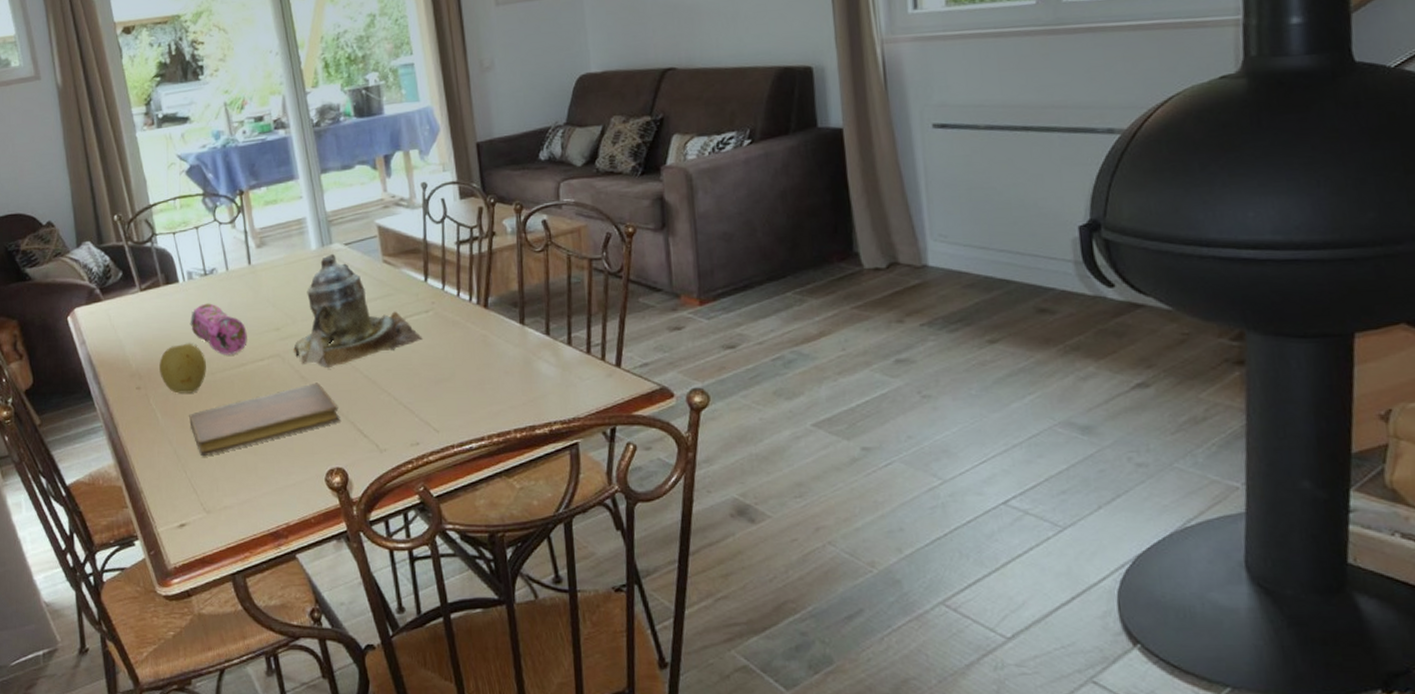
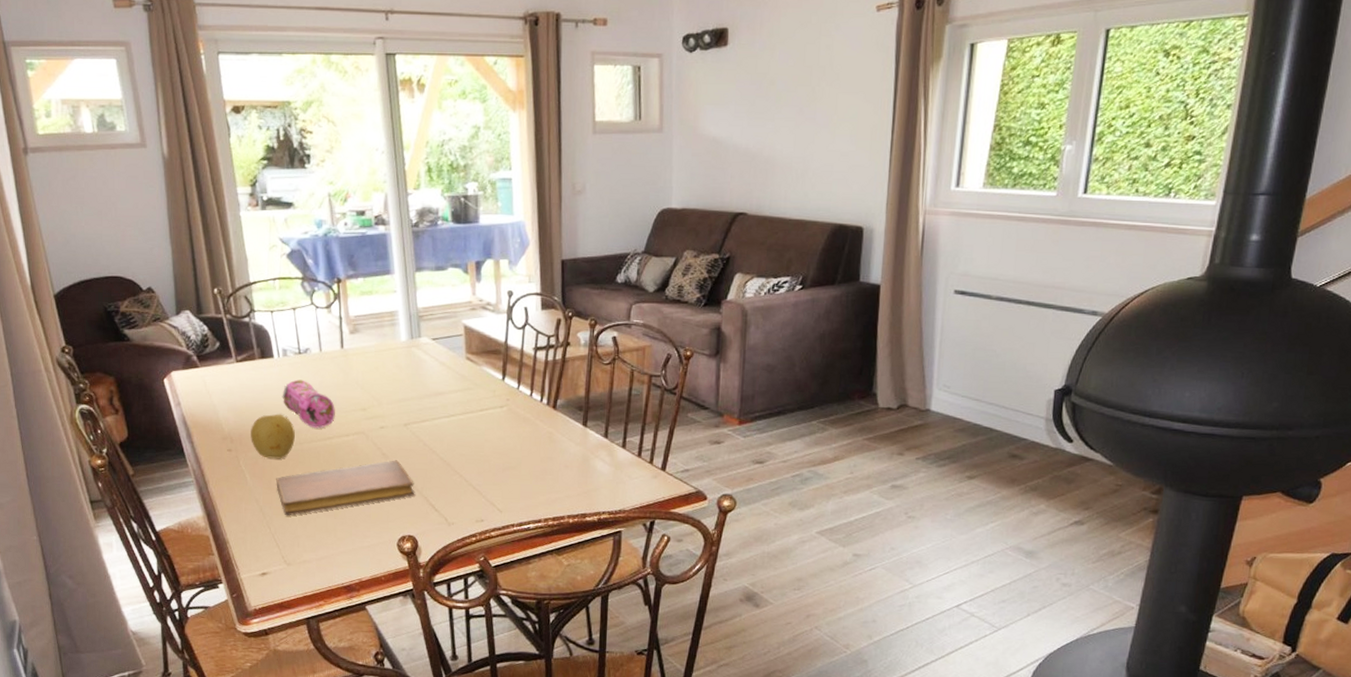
teapot: present [293,253,423,369] -> none [377,346,495,449]

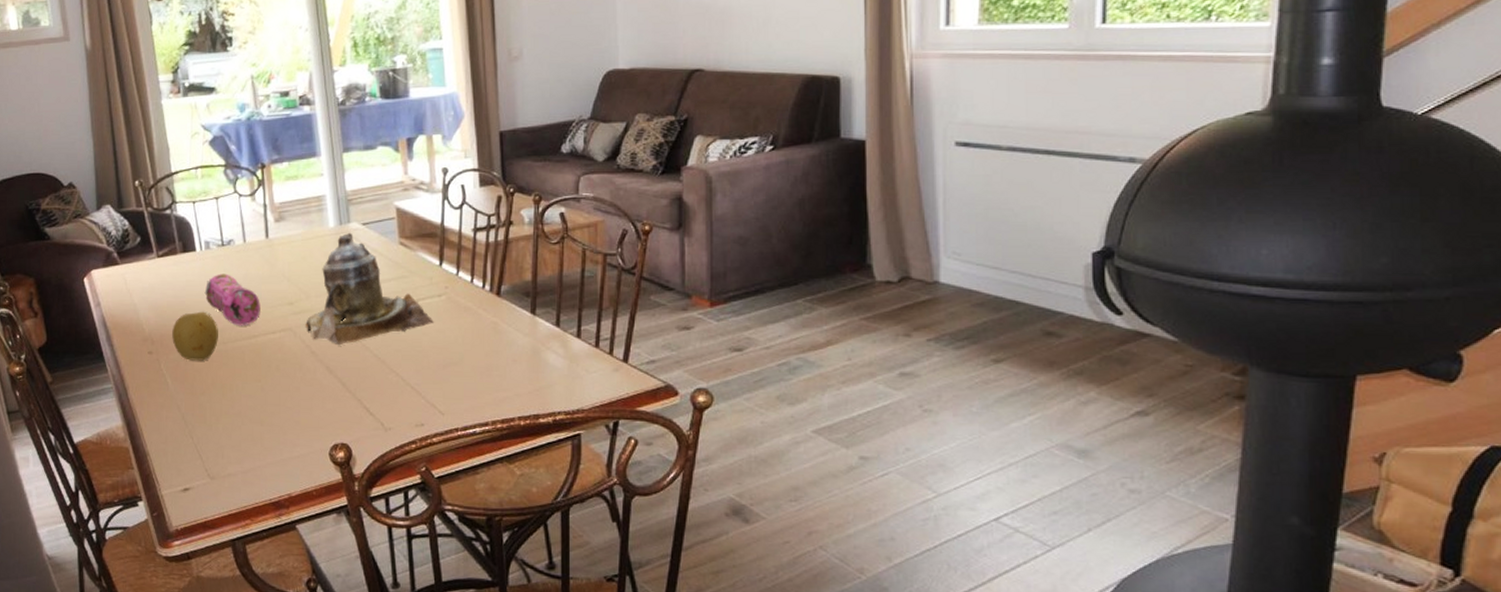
notebook: present [276,460,415,516] -> none [199,358,348,424]
teapot: none [377,346,495,449] -> present [306,232,434,346]

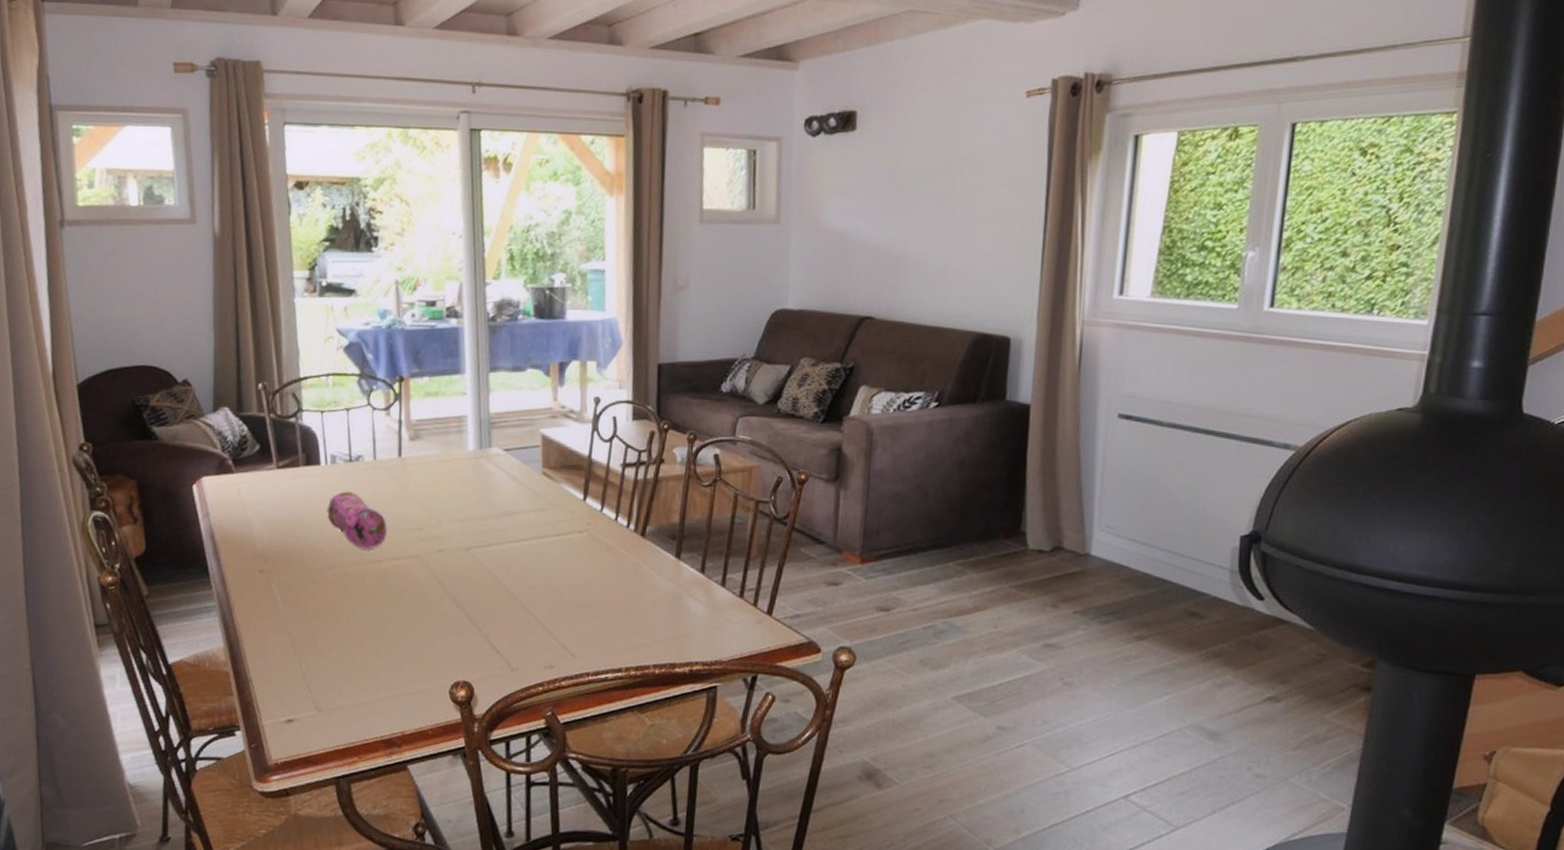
fruit: present [172,311,218,361] -> none [286,530,339,584]
teapot: present [306,232,434,346] -> none [434,457,573,578]

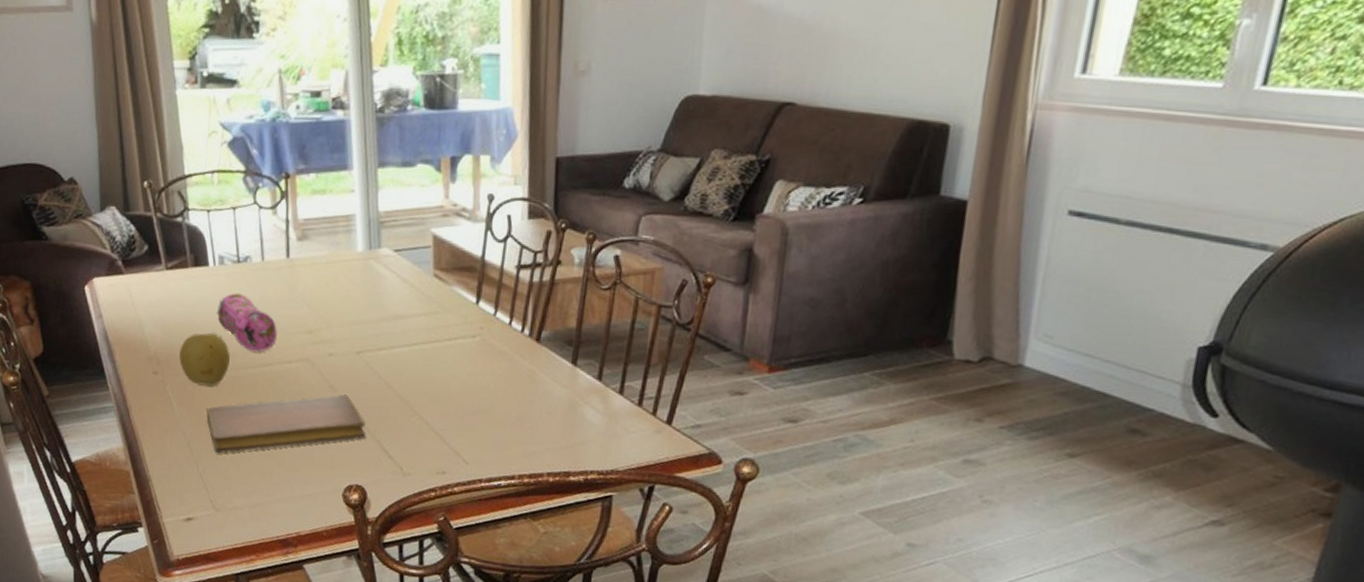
fruit: none [286,530,339,584] -> present [179,332,230,386]
notebook: none [312,590,474,652] -> present [206,394,366,454]

